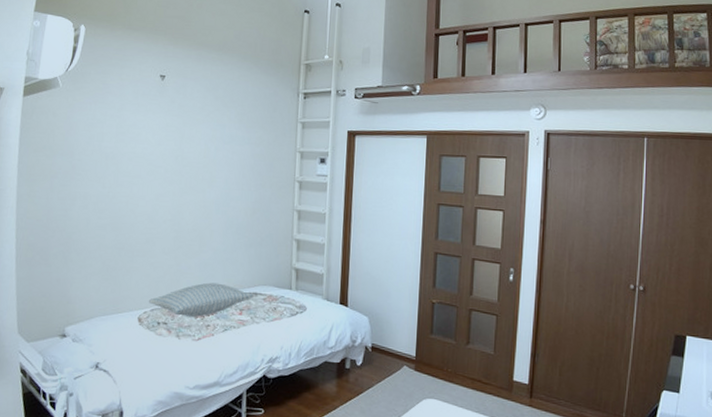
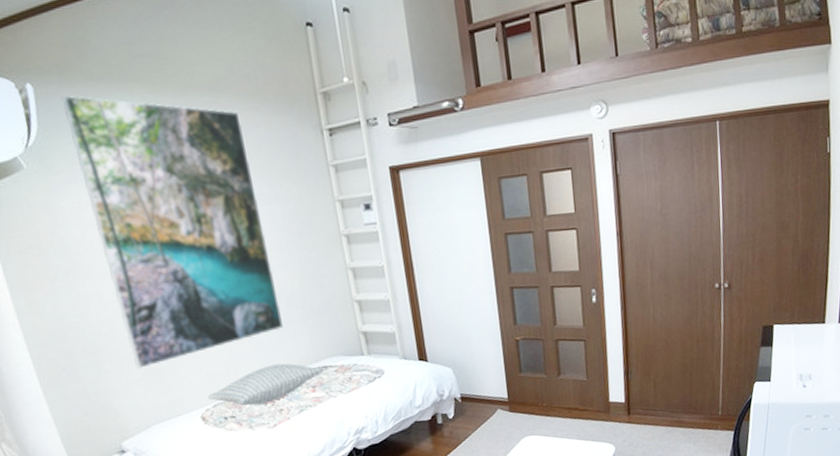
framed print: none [97,37,236,265] -> present [61,94,284,369]

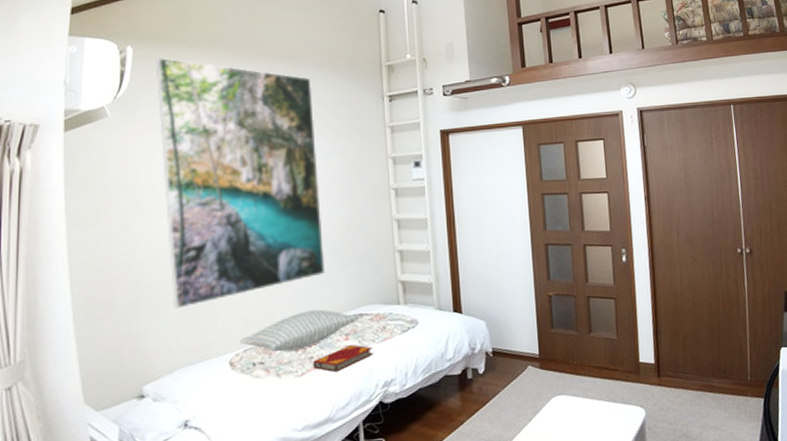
hardback book: none [283,396,342,423] -> present [312,345,373,373]

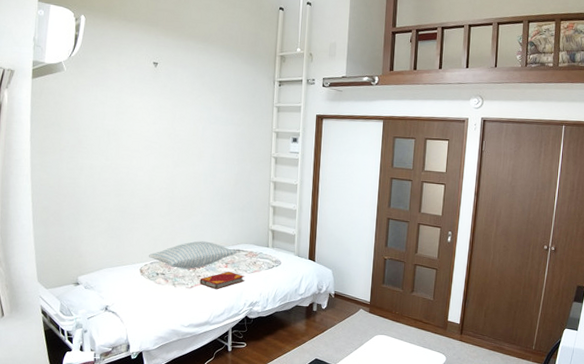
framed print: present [155,57,326,309] -> none [101,27,220,225]

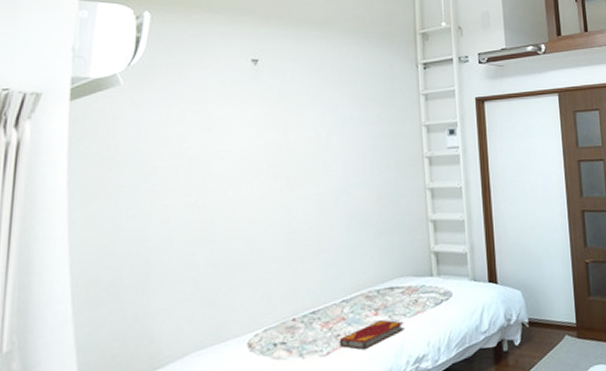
pillow: present [148,241,238,269] -> none [259,284,391,331]

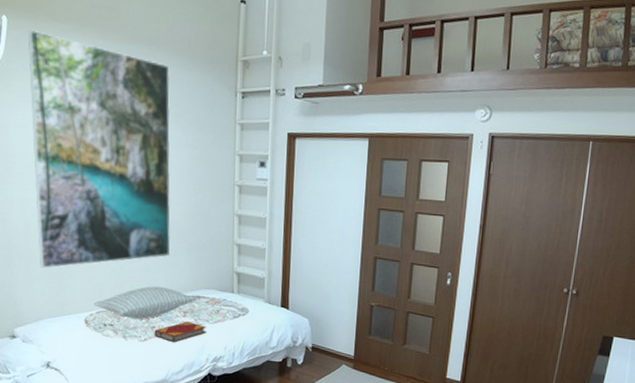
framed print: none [175,23,355,288] -> present [27,29,171,268]
pillow: none [259,284,391,331] -> present [93,286,198,319]

